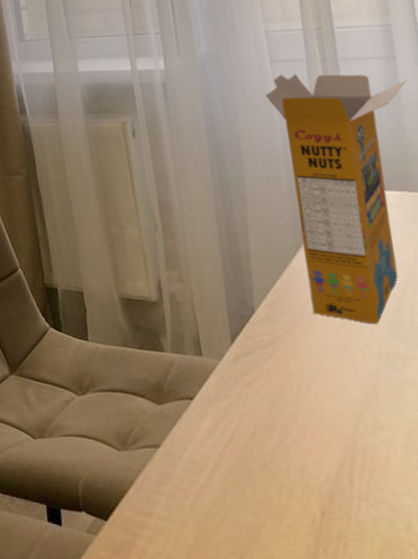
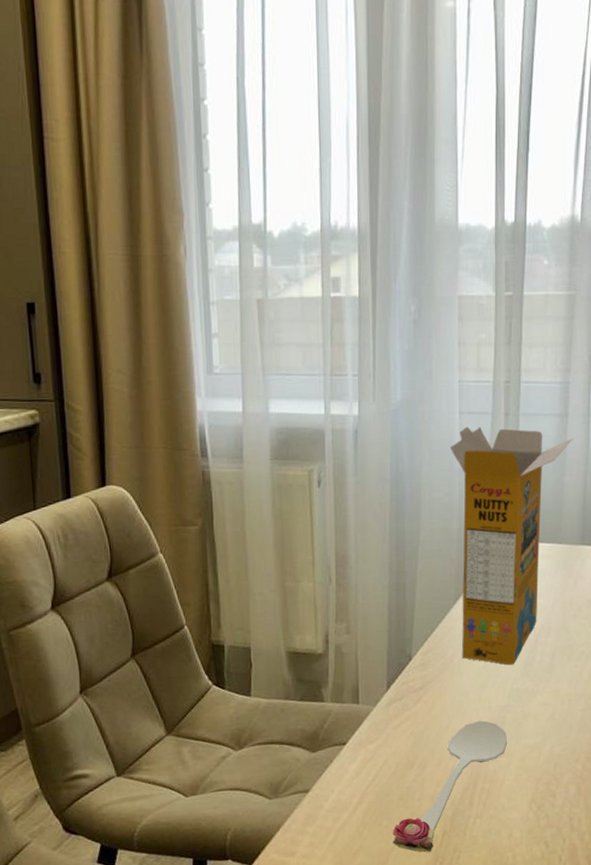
spoon: none [260,386,386,535] -> present [392,720,507,853]

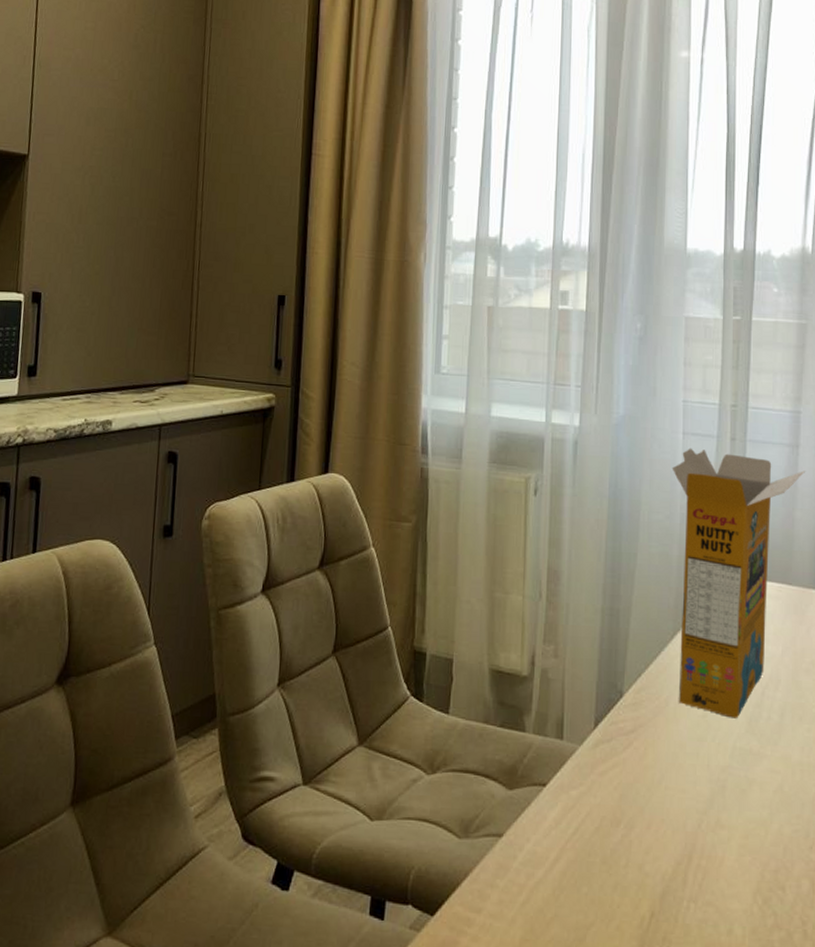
spoon: present [392,720,507,853] -> none [592,780,728,937]

